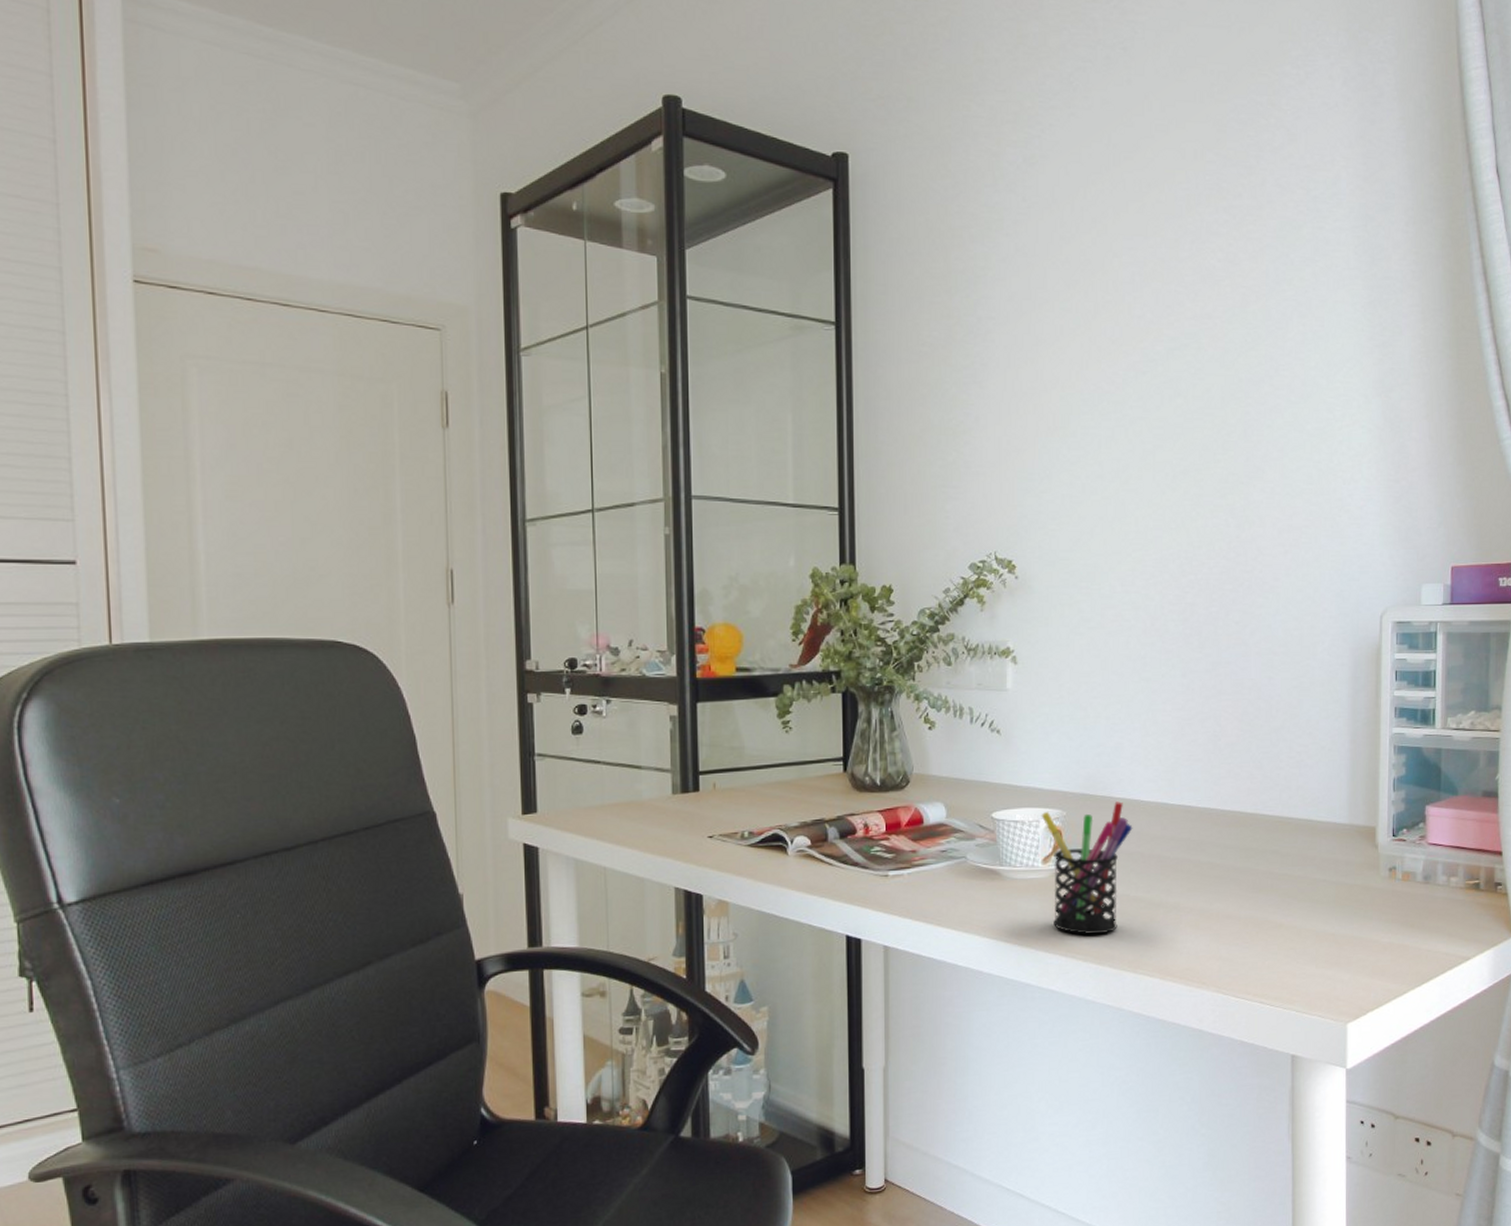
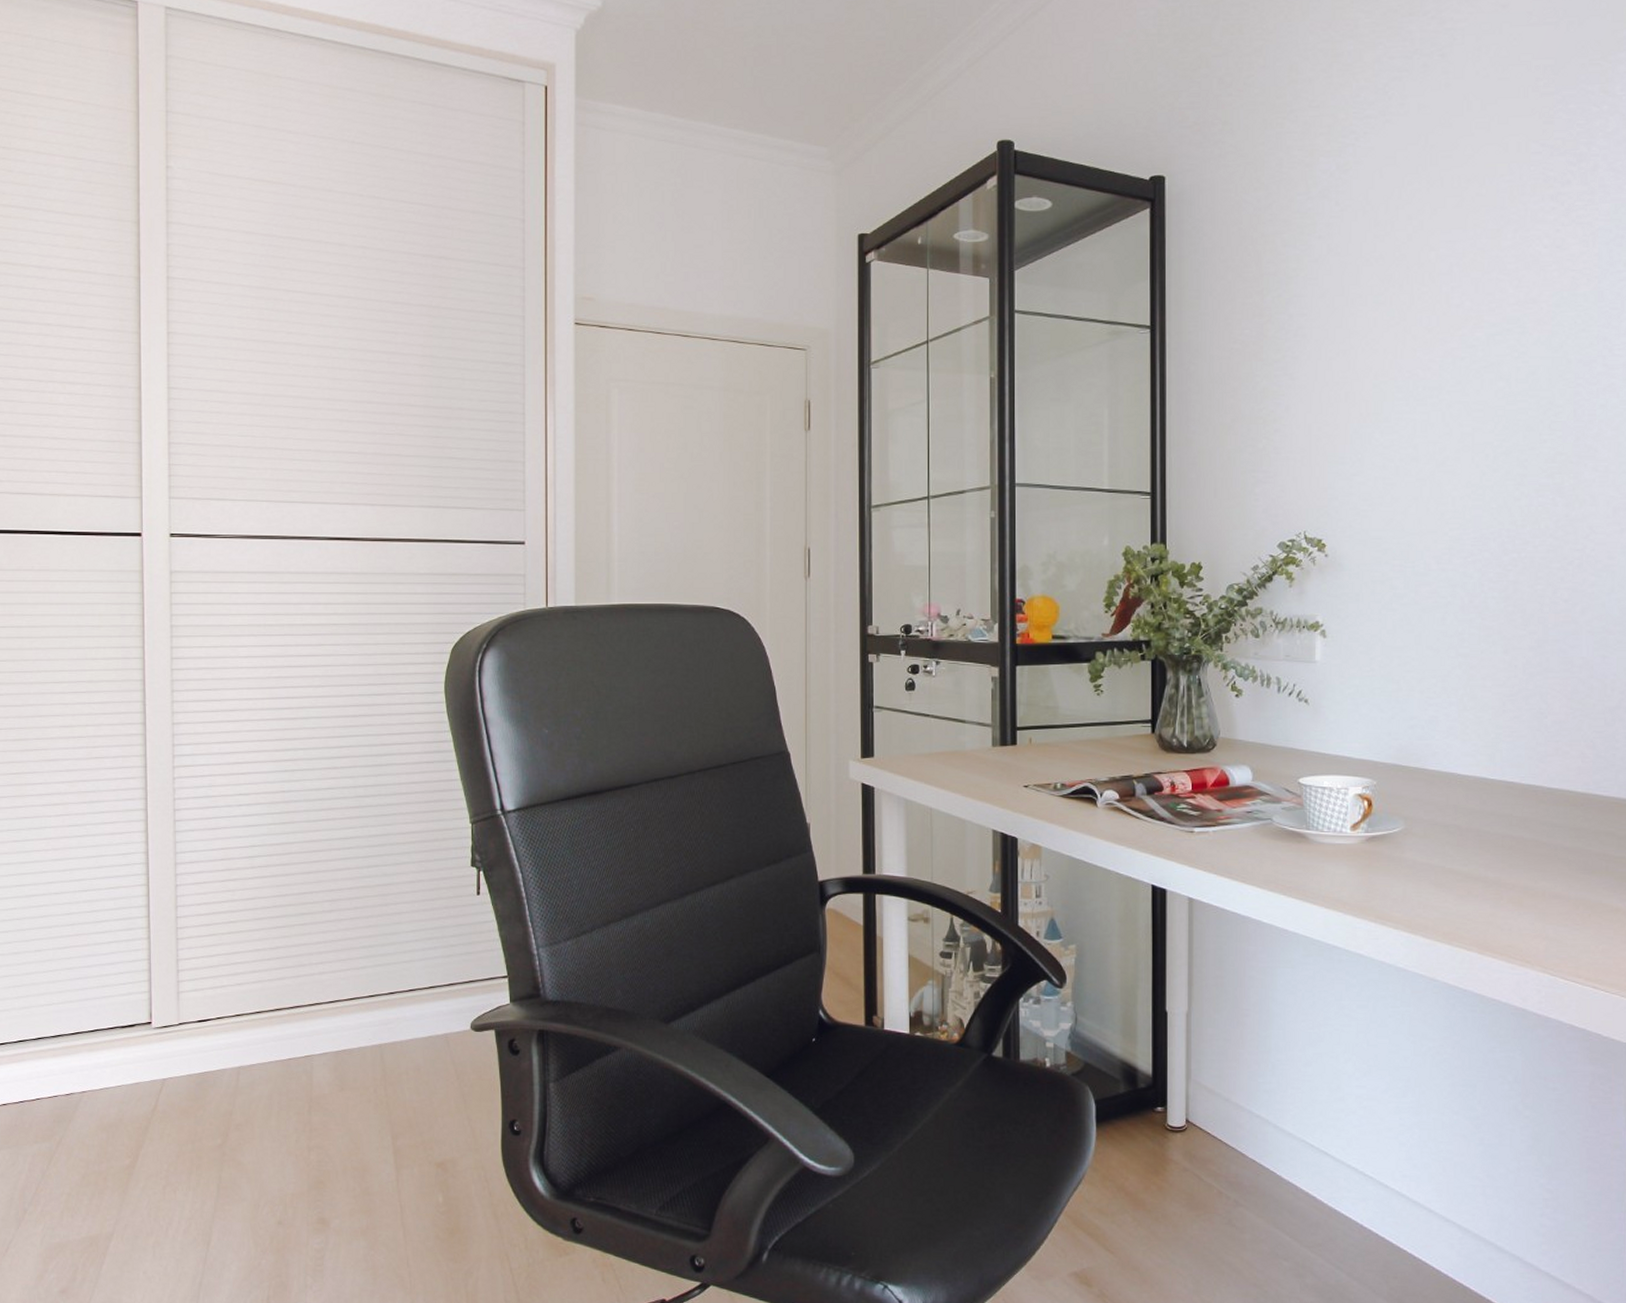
pen holder: present [1041,801,1133,934] -> none [1350,774,1449,903]

